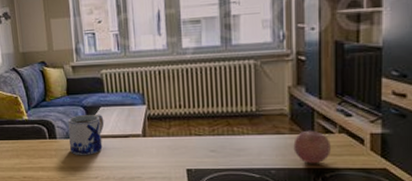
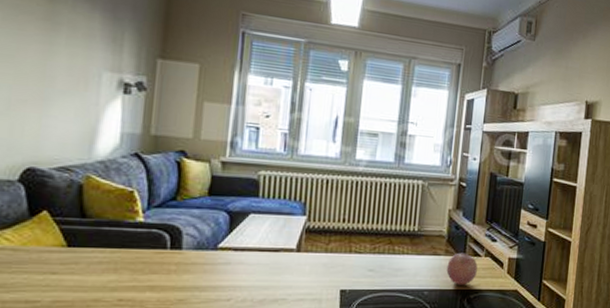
mug: present [68,114,105,156] -> none [199,221,252,273]

